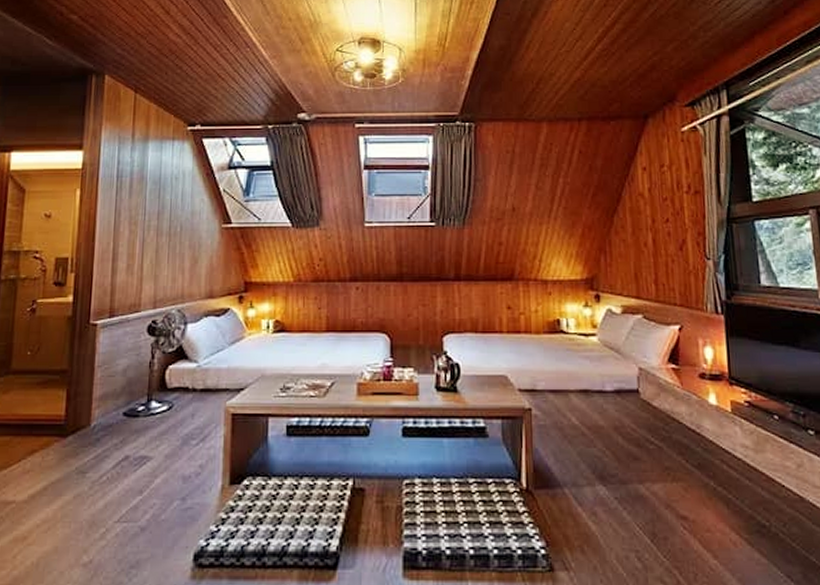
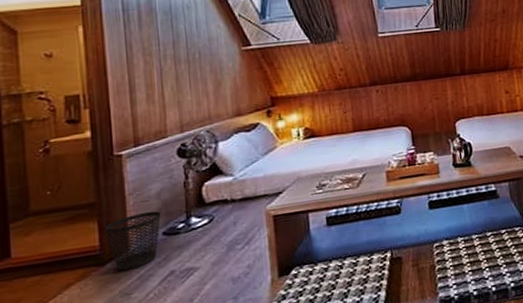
wastebasket: none [71,389,124,446] -> present [104,211,161,271]

